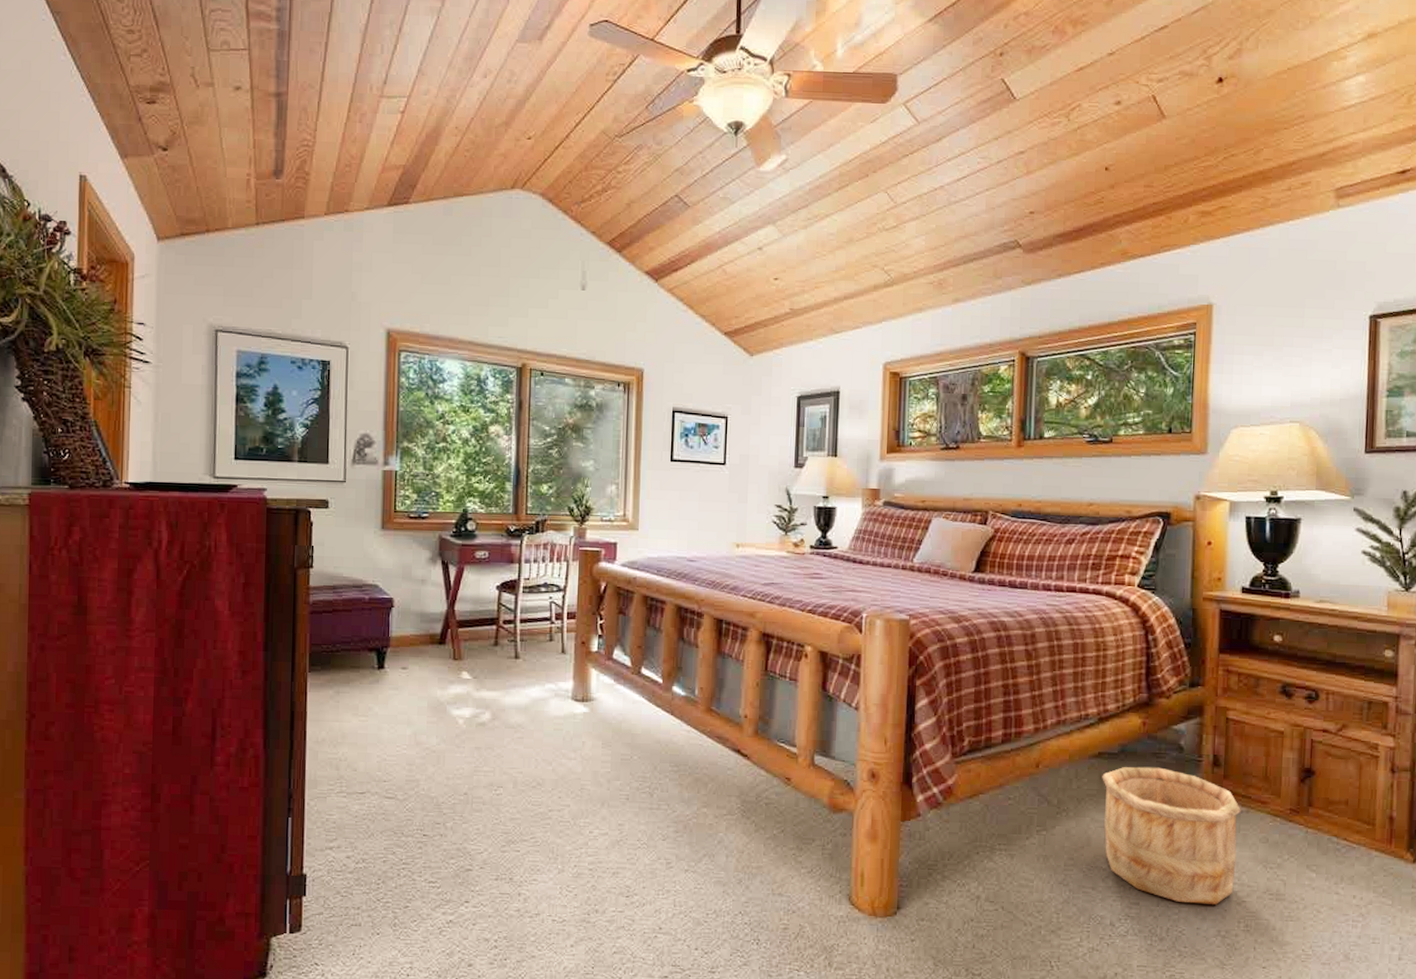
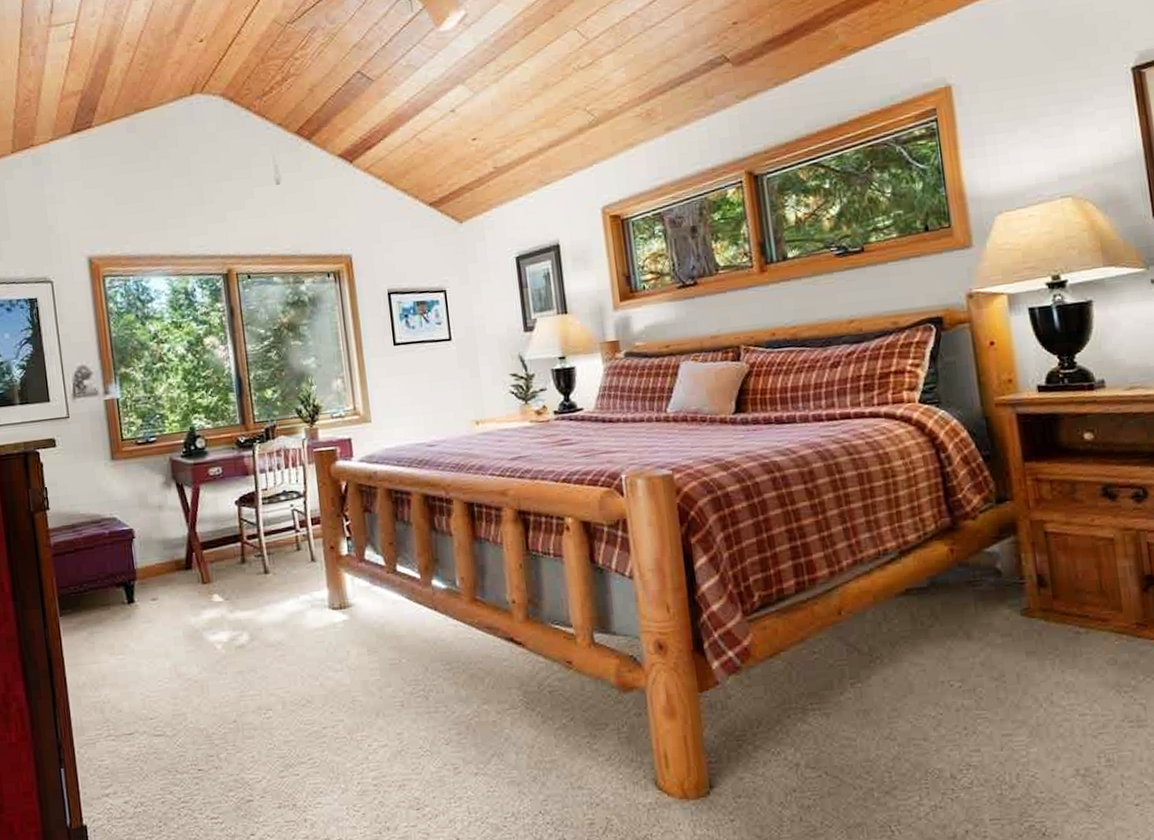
wooden bucket: present [1102,766,1241,904] -> none [914,596,1086,743]

